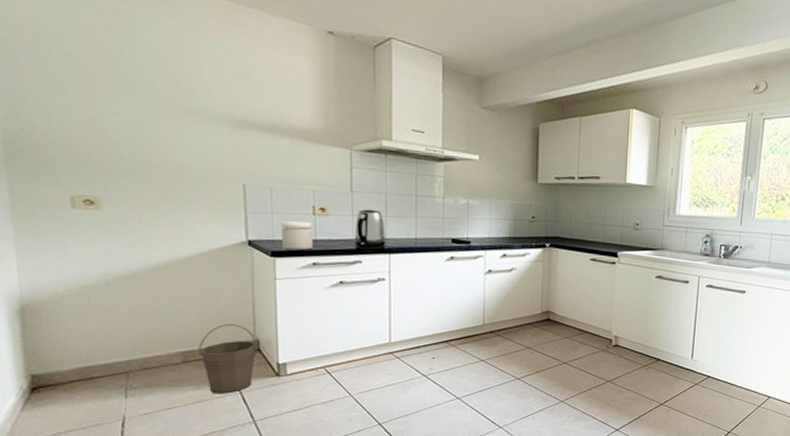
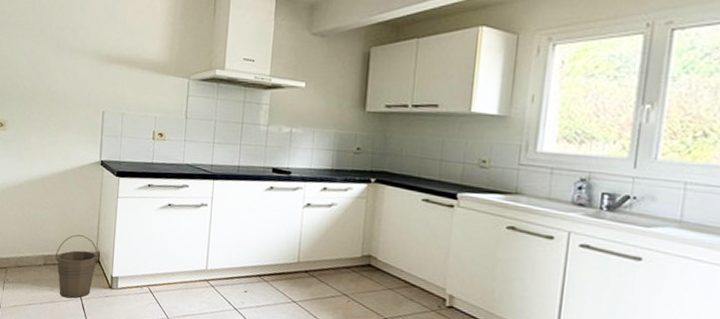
jar: present [281,221,314,251] -> none [126,144,152,172]
kettle: present [354,209,386,251] -> none [183,135,212,177]

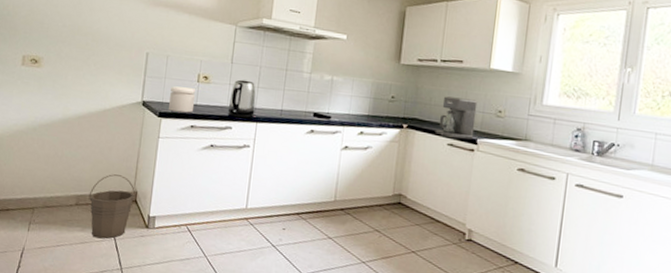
jar: none [126,144,152,172] -> present [169,86,196,114]
kettle: none [183,135,212,177] -> present [227,79,256,119]
coffee maker: none [407,146,457,195] -> present [435,96,478,140]

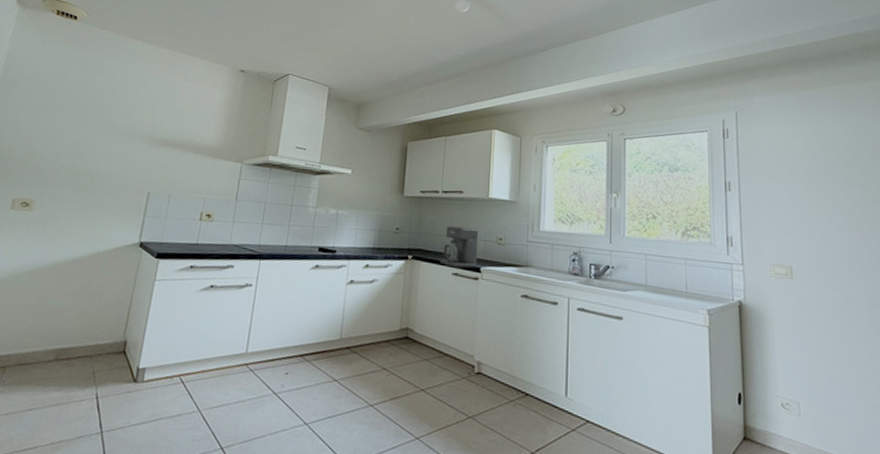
bucket: present [88,174,136,239] -> none [69,323,125,398]
jar: present [169,86,196,114] -> none [167,225,197,254]
kettle: present [227,79,256,119] -> none [229,216,260,257]

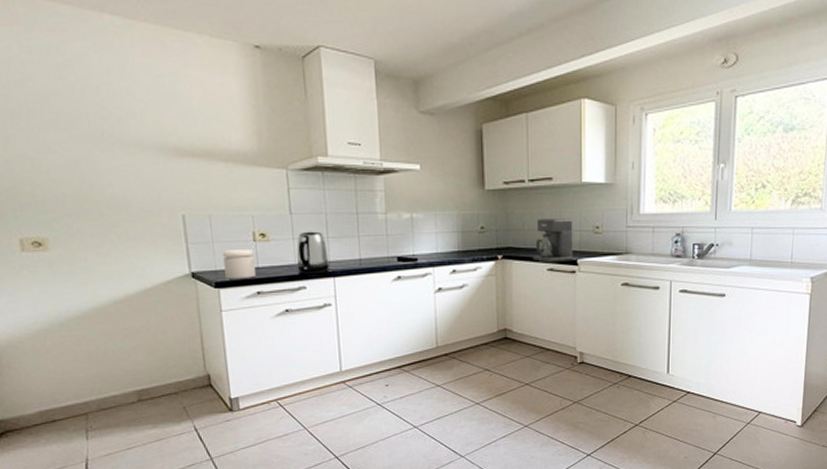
jar: none [167,225,197,254] -> present [223,249,257,280]
kettle: none [229,216,260,257] -> present [296,231,330,276]

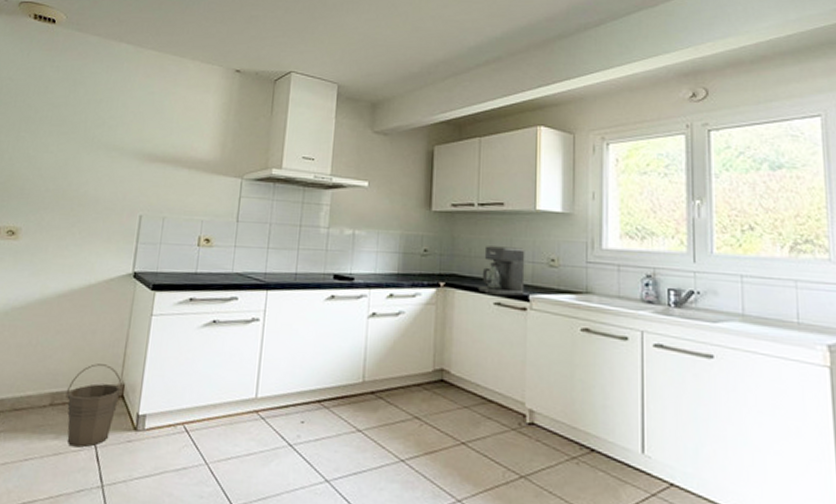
bucket: none [151,360,210,432] -> present [65,364,123,448]
jar: present [223,249,257,280] -> none [164,252,196,285]
kettle: present [296,231,330,276] -> none [232,240,266,287]

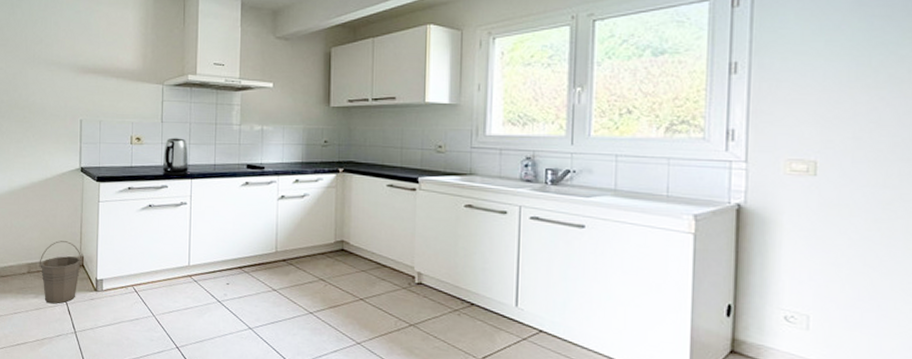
kettle: none [232,240,266,287] -> present [162,138,189,176]
coffee maker: present [478,246,525,297] -> none [373,136,415,180]

